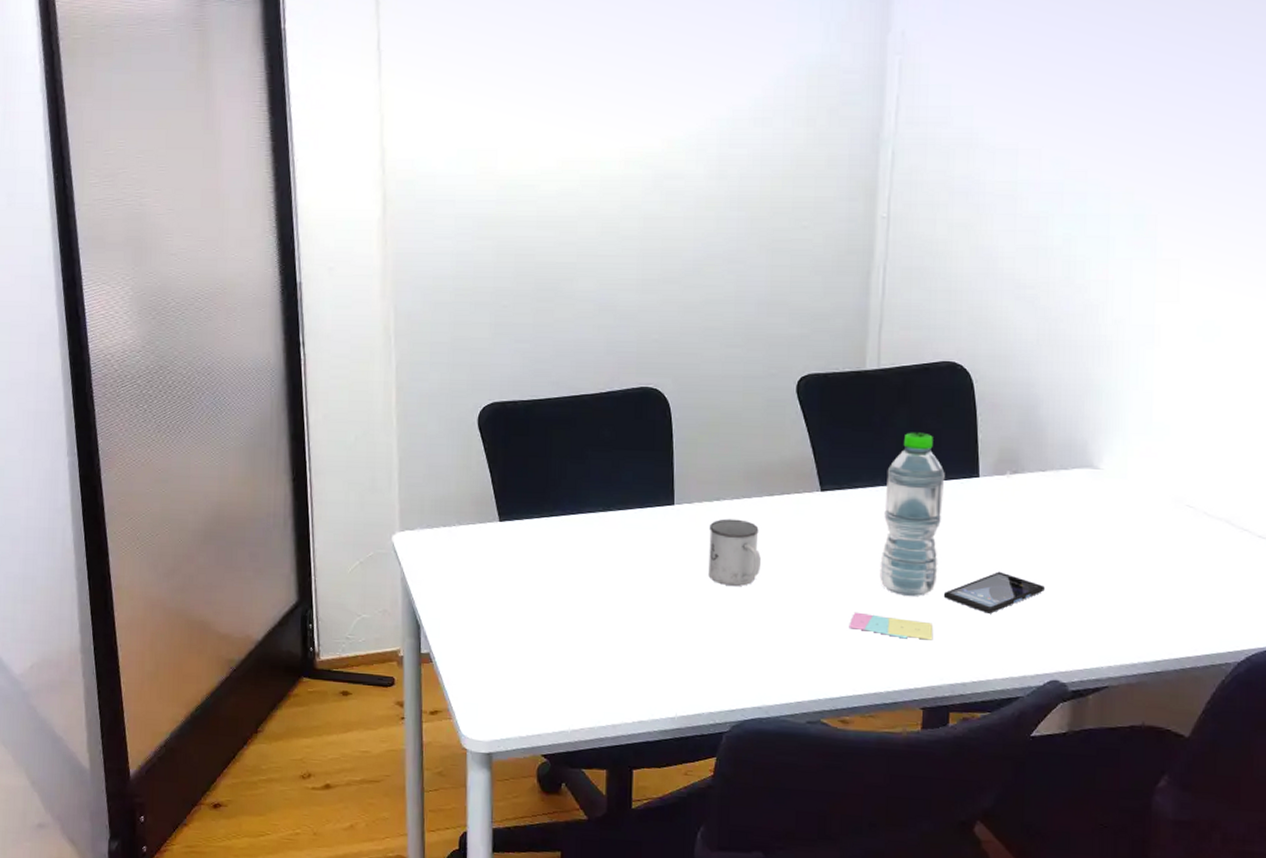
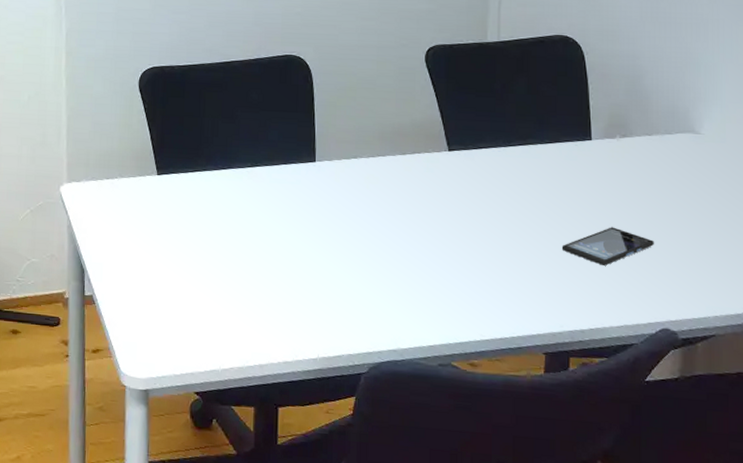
mug: present [708,519,761,587] -> none [347,175,395,238]
sticky notes: present [849,612,933,640] -> none [476,262,553,290]
water bottle: present [880,432,945,596] -> none [503,98,561,249]

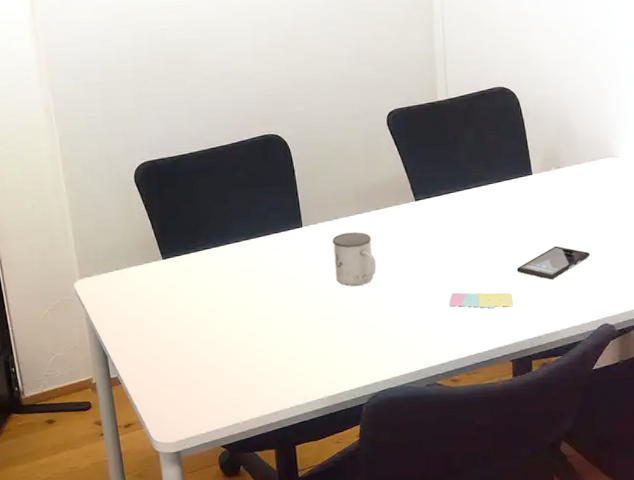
mug: none [347,175,395,238] -> present [333,232,376,287]
sticky notes: none [476,262,553,290] -> present [449,292,513,309]

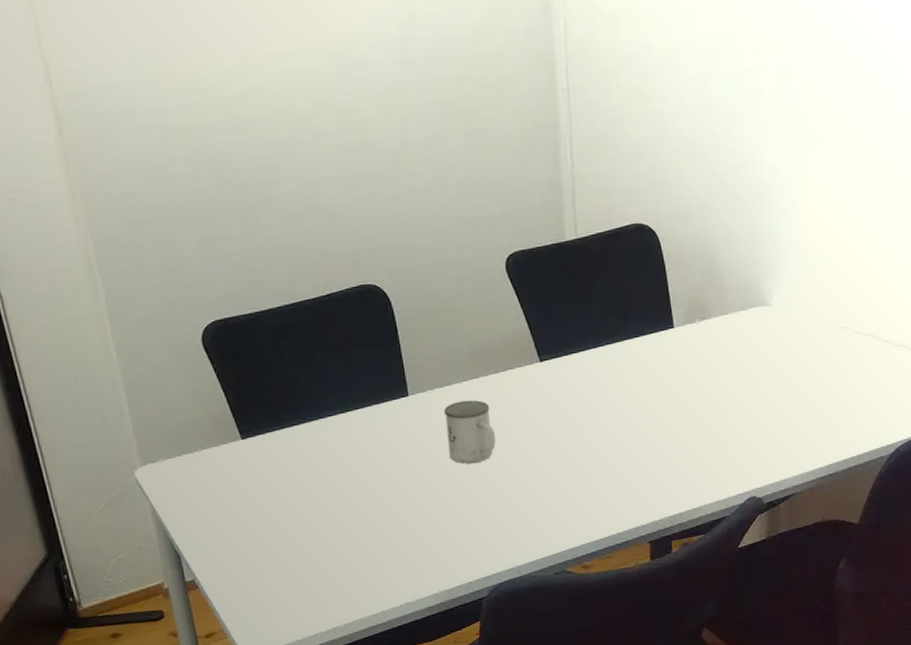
sticky notes: present [449,292,513,309] -> none [579,465,651,484]
smartphone: present [516,246,590,280] -> none [655,410,737,449]

